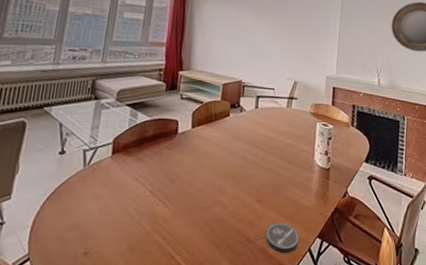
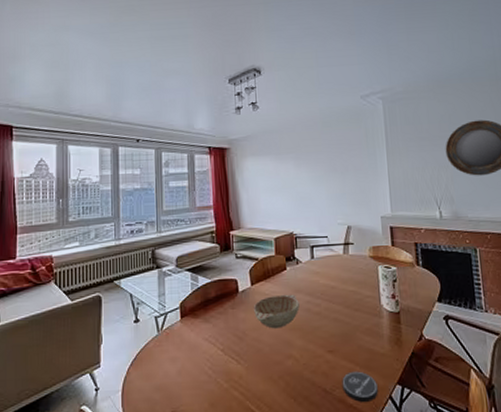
decorative bowl: none [189,140,237,174] -> present [253,294,300,329]

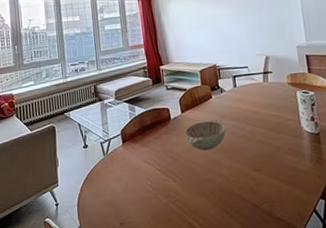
coaster: present [342,371,378,402] -> none [268,187,303,215]

